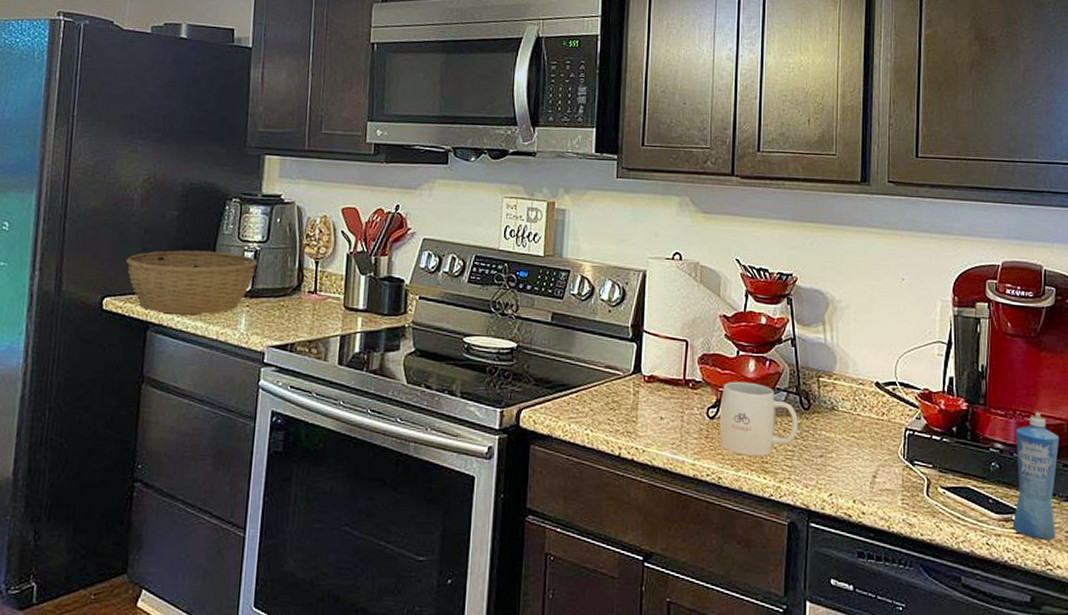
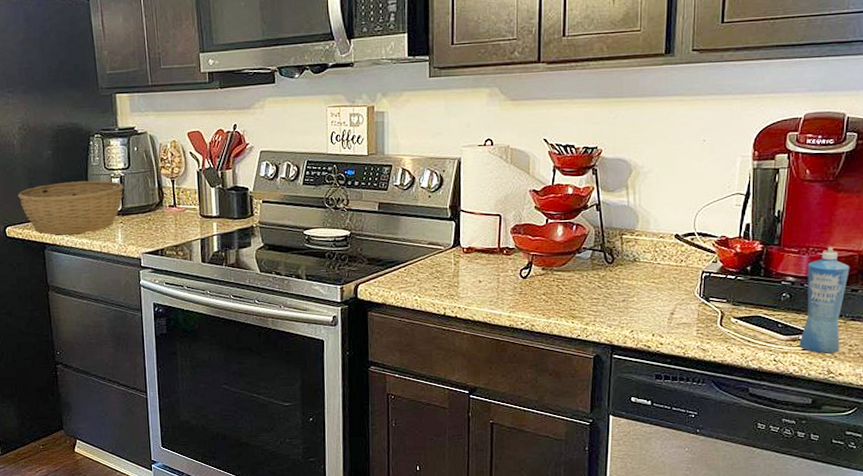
mug: present [719,381,798,457] -> none [531,245,603,306]

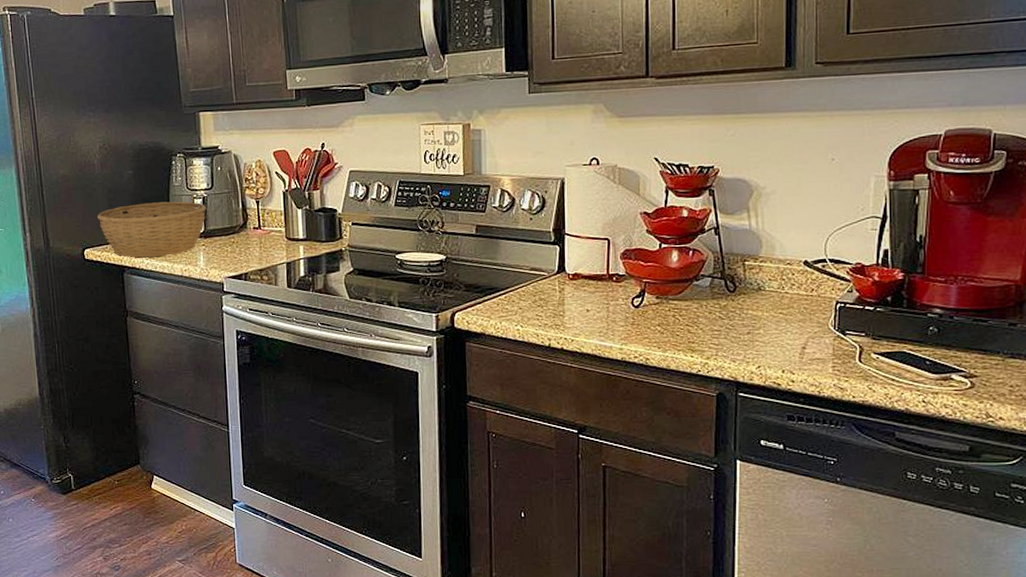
squeeze bottle: present [799,247,850,354] -> none [951,276,1006,396]

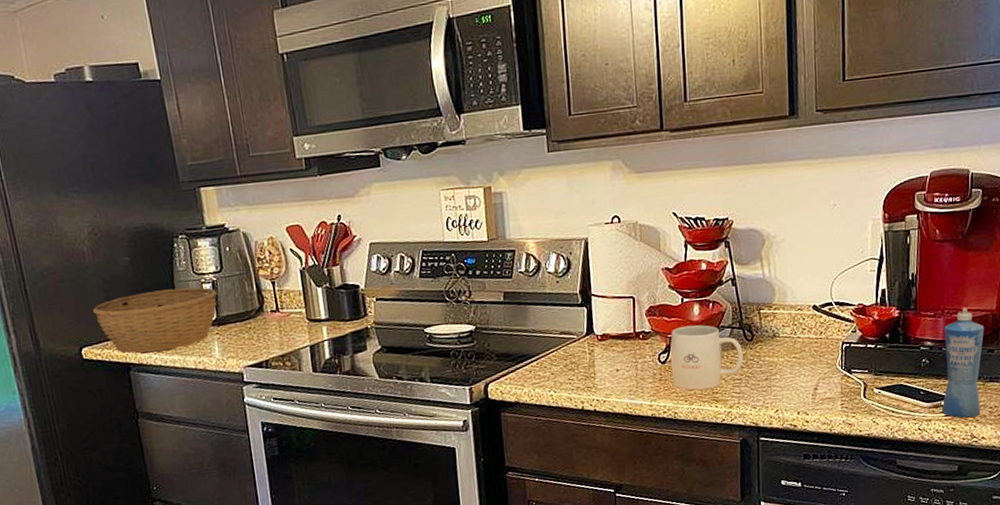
mug: none [644,271,724,338] -> present [669,324,743,391]
squeeze bottle: none [951,276,1006,396] -> present [941,308,985,419]

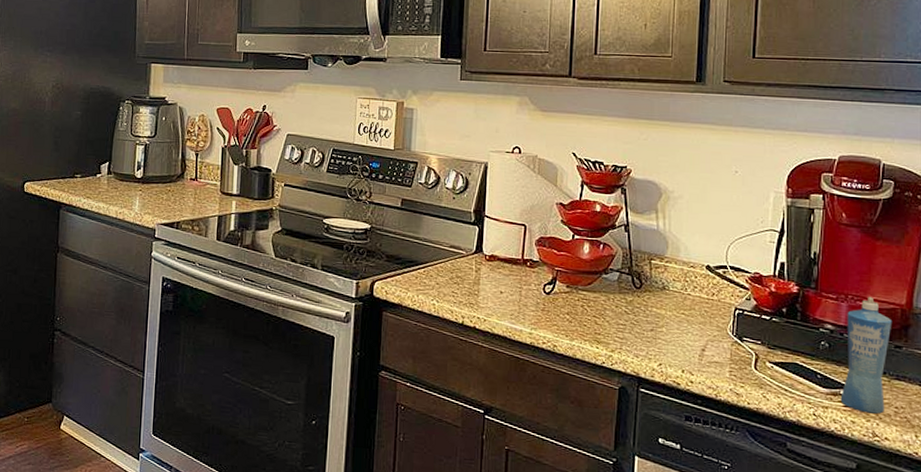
basket: present [93,287,218,354] -> none [42,143,148,198]
mug: present [669,324,743,391] -> none [554,261,630,329]

